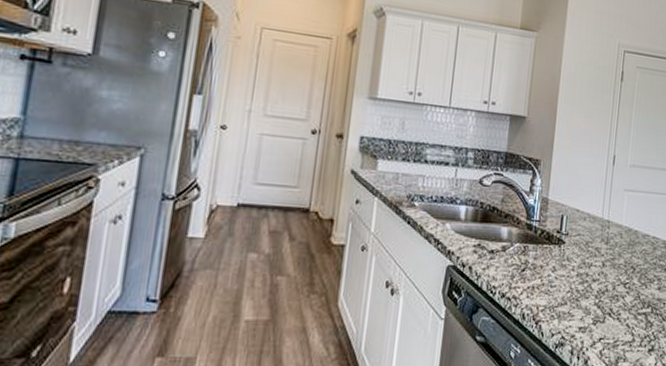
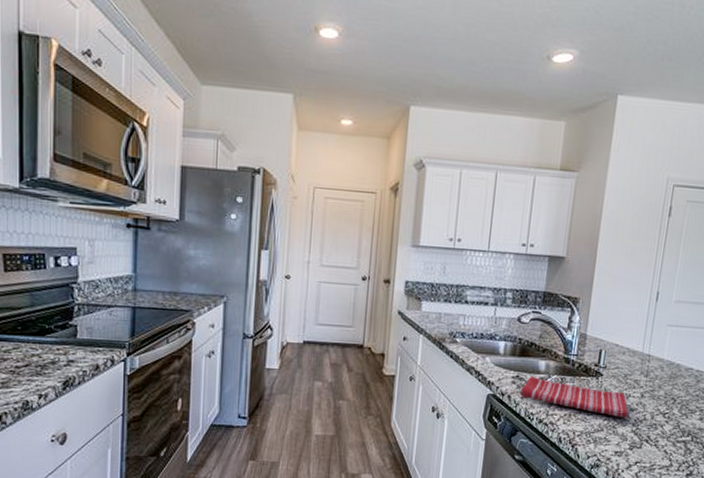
dish towel: none [482,244,591,289] -> present [520,375,628,417]

